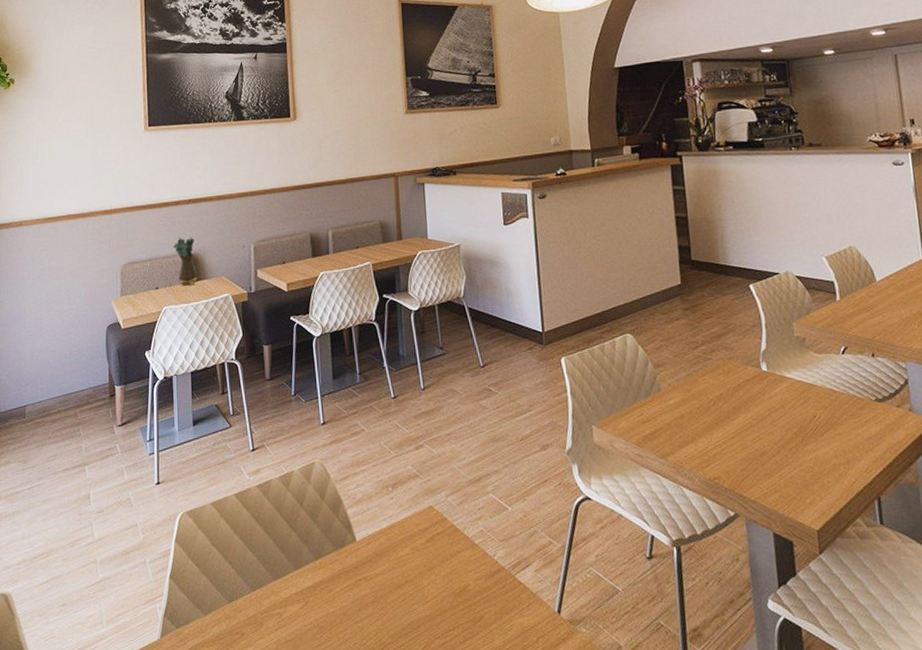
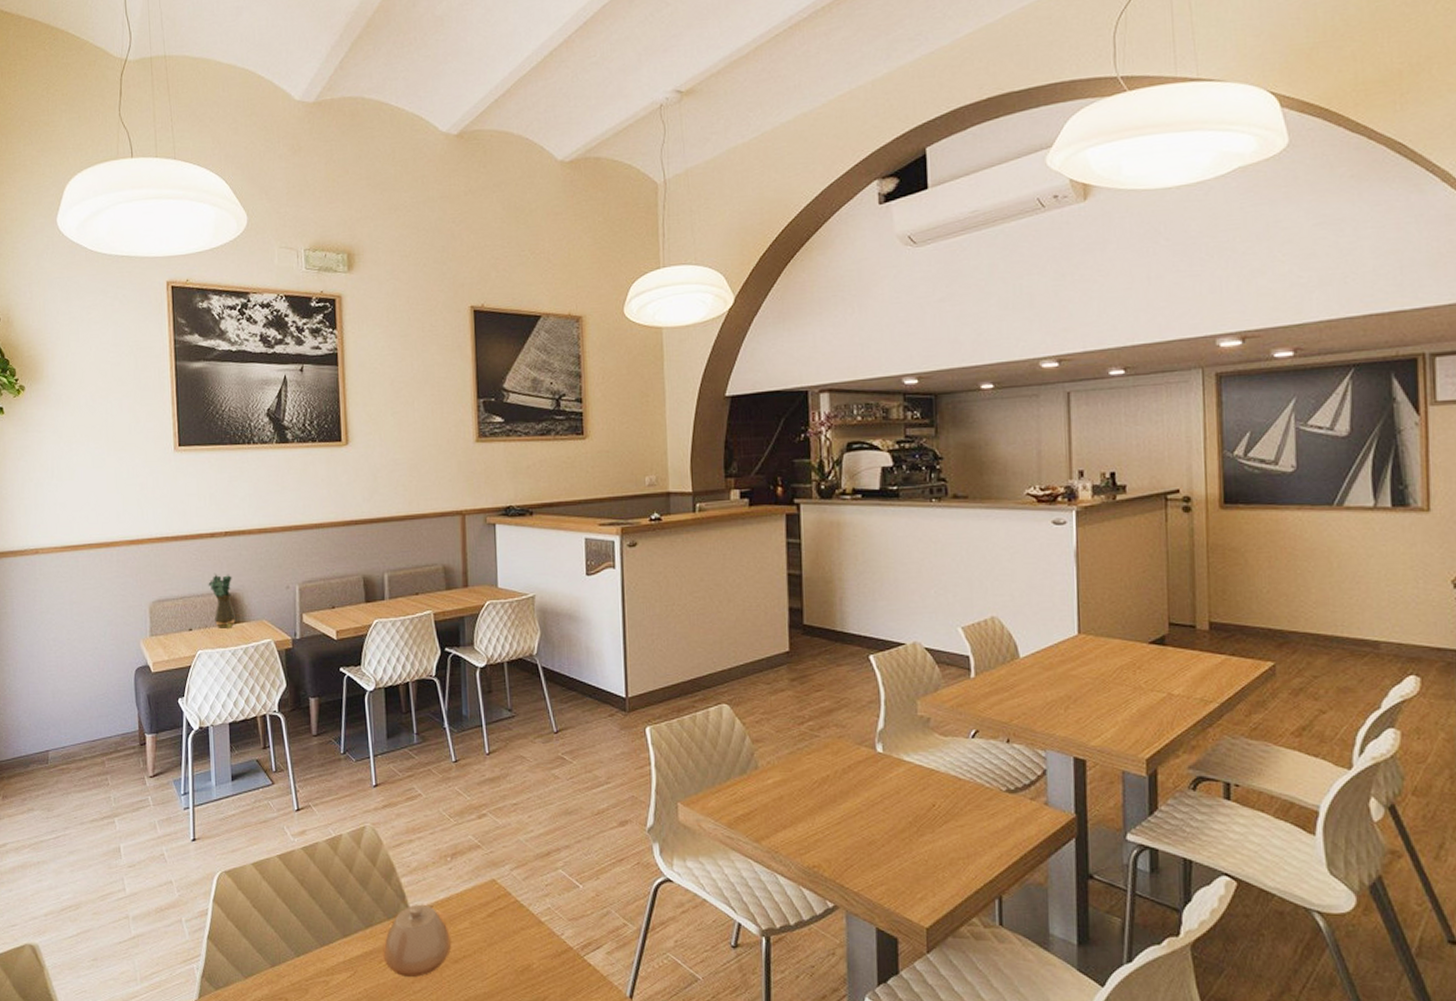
sugar bowl: none [332,533,395,604] -> present [383,904,452,977]

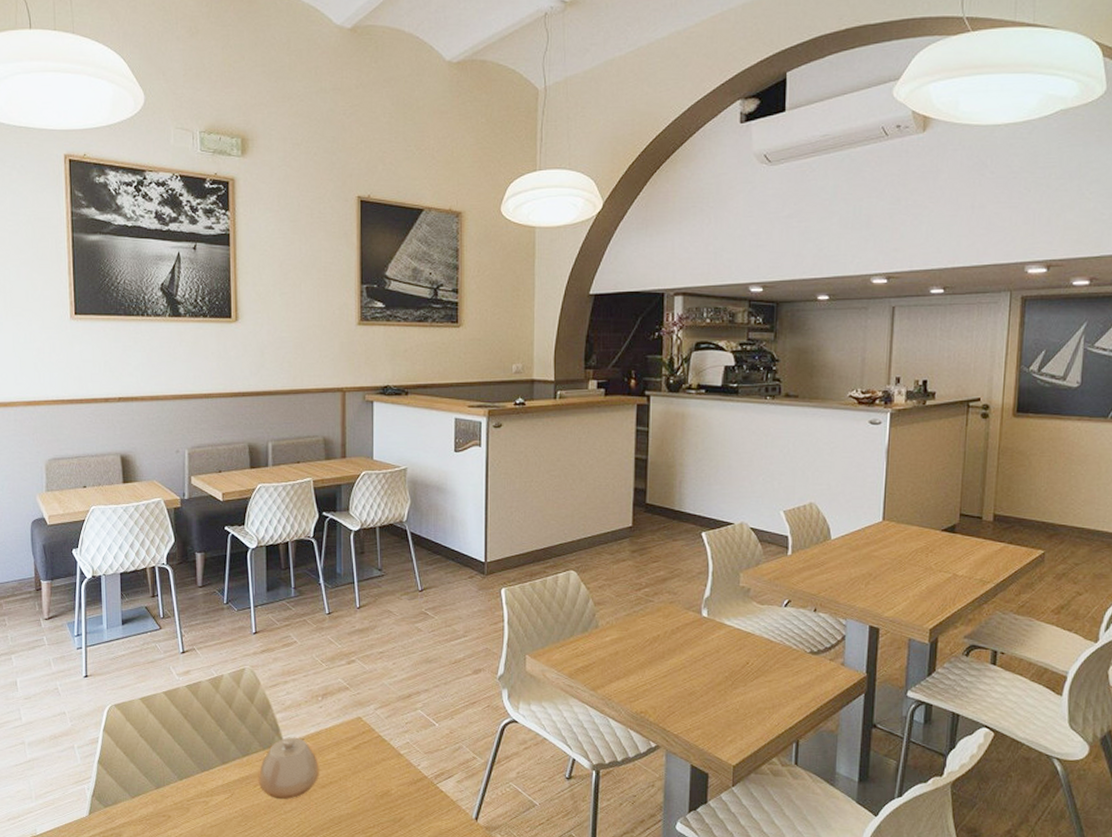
vase: present [208,573,235,630] -> none [102,435,128,488]

